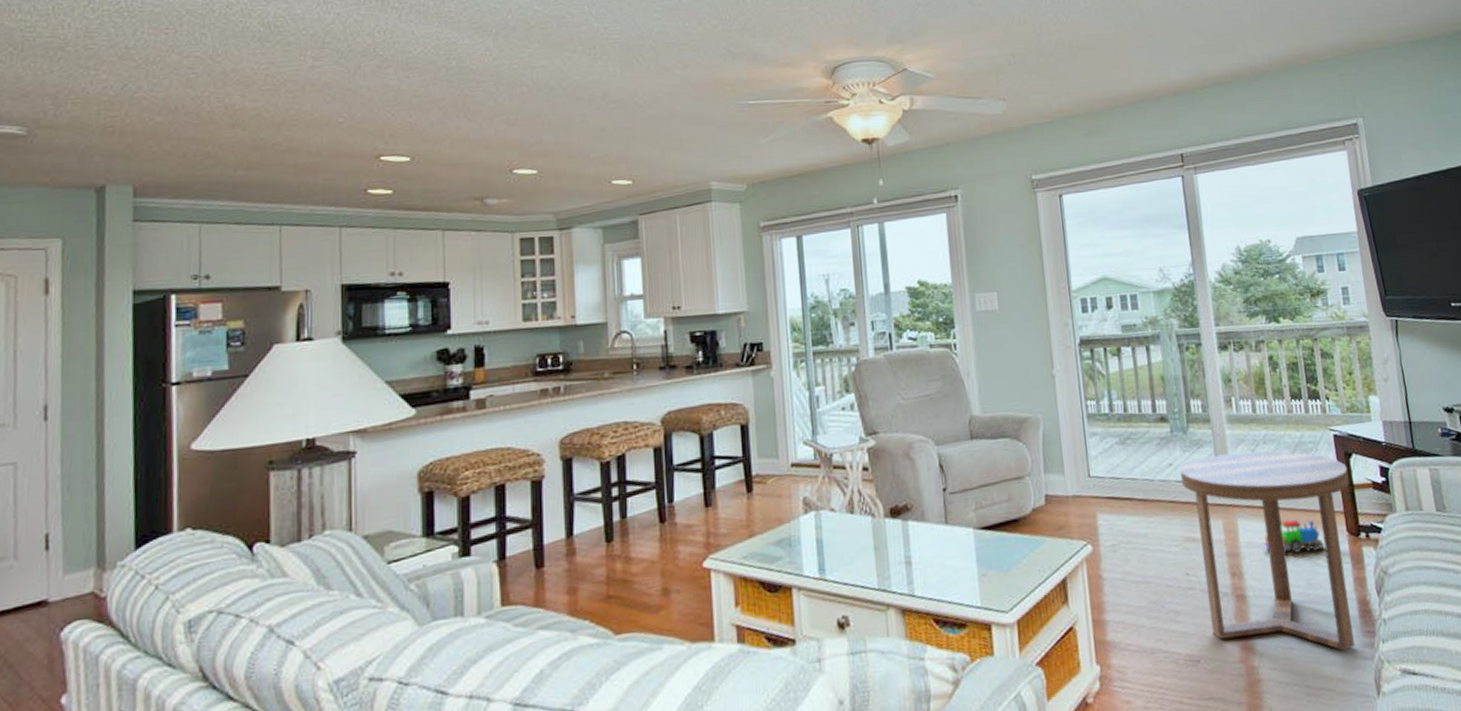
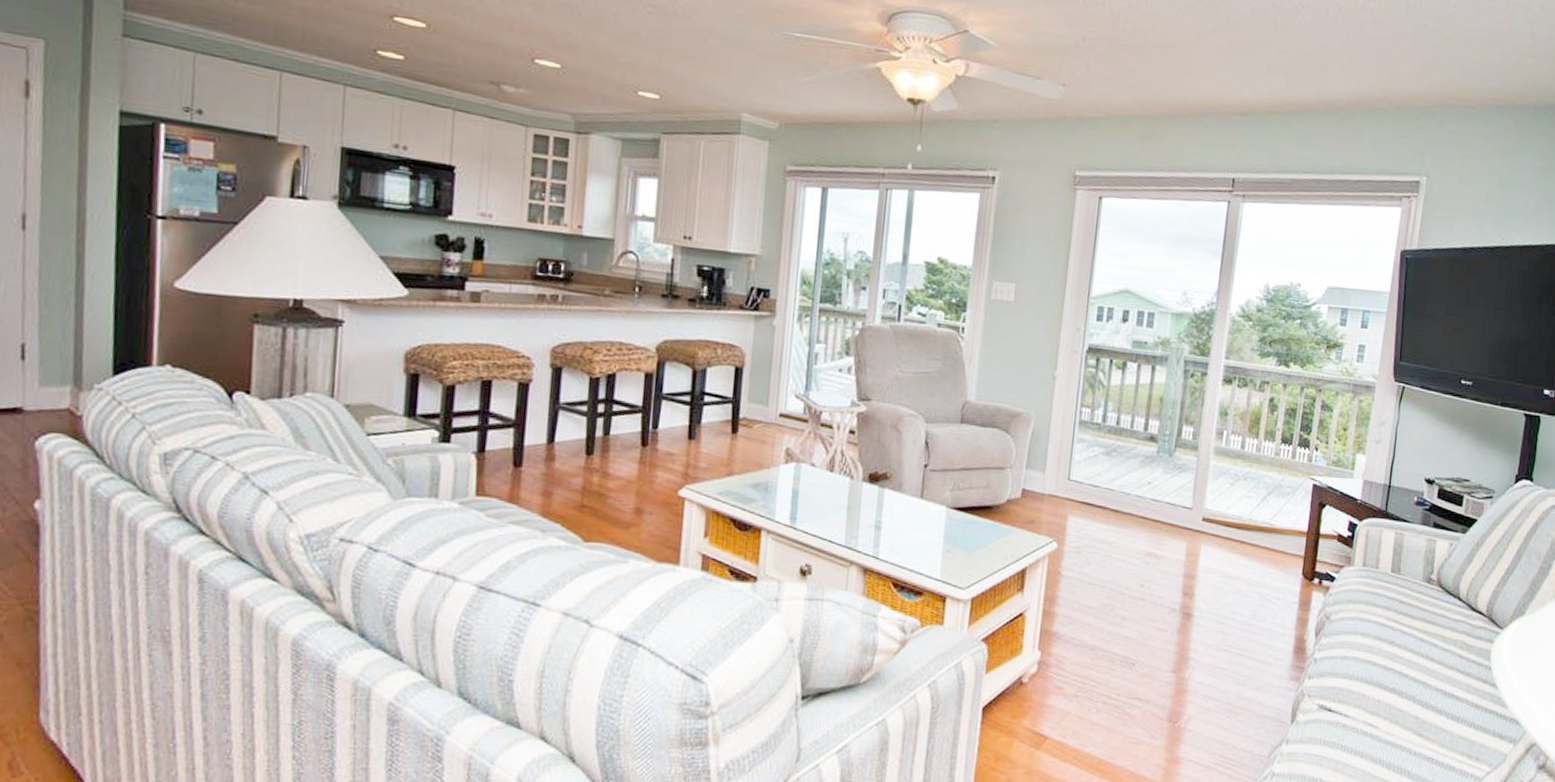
side table: present [1179,451,1355,651] -> none [1153,481,1318,680]
toy train: present [1264,519,1326,553] -> none [1221,554,1279,588]

